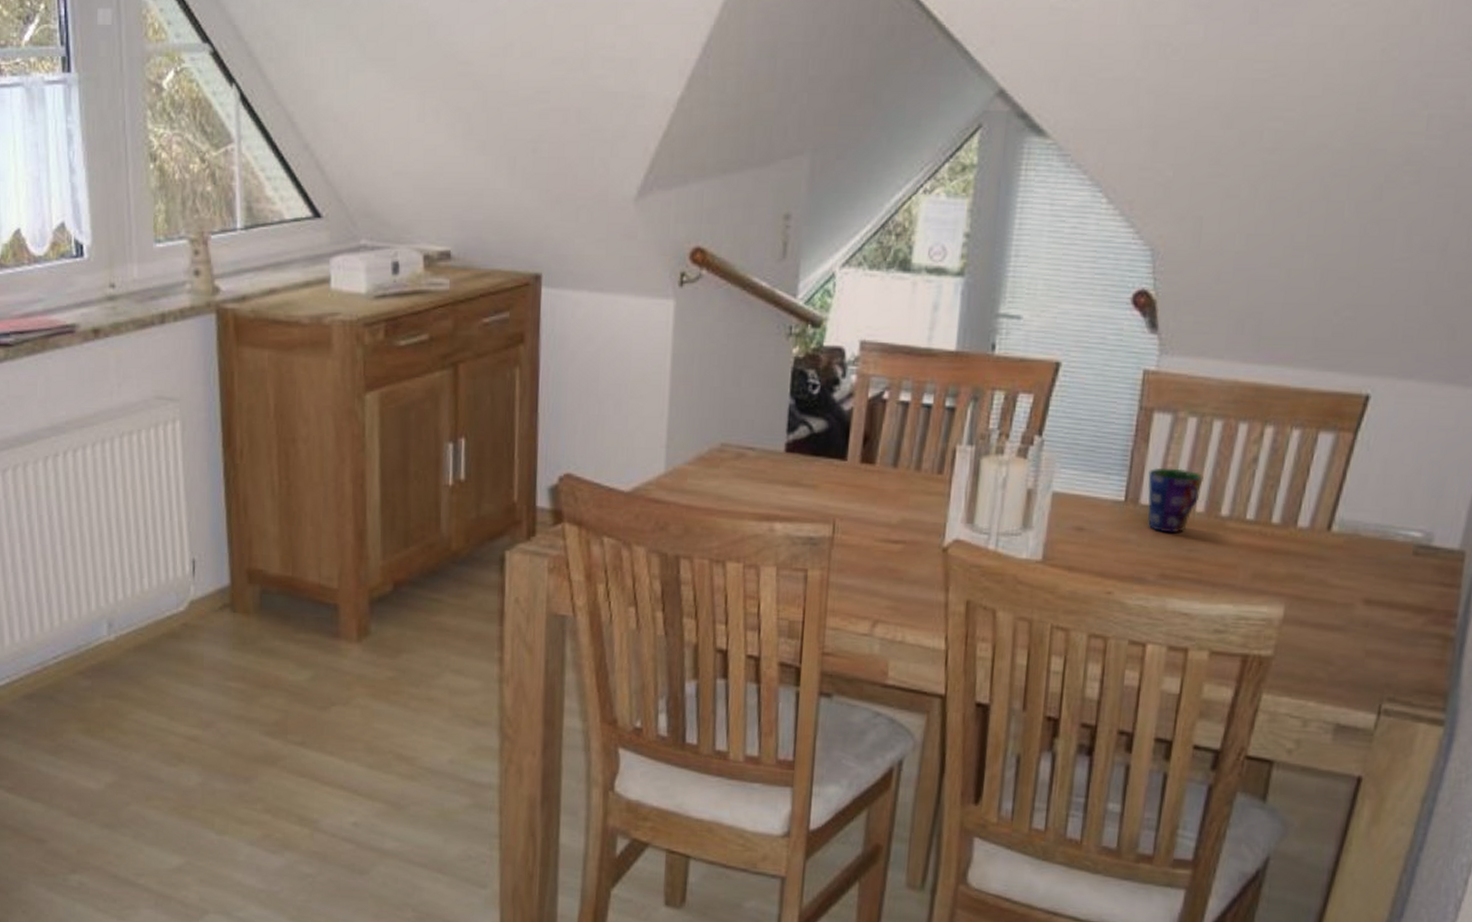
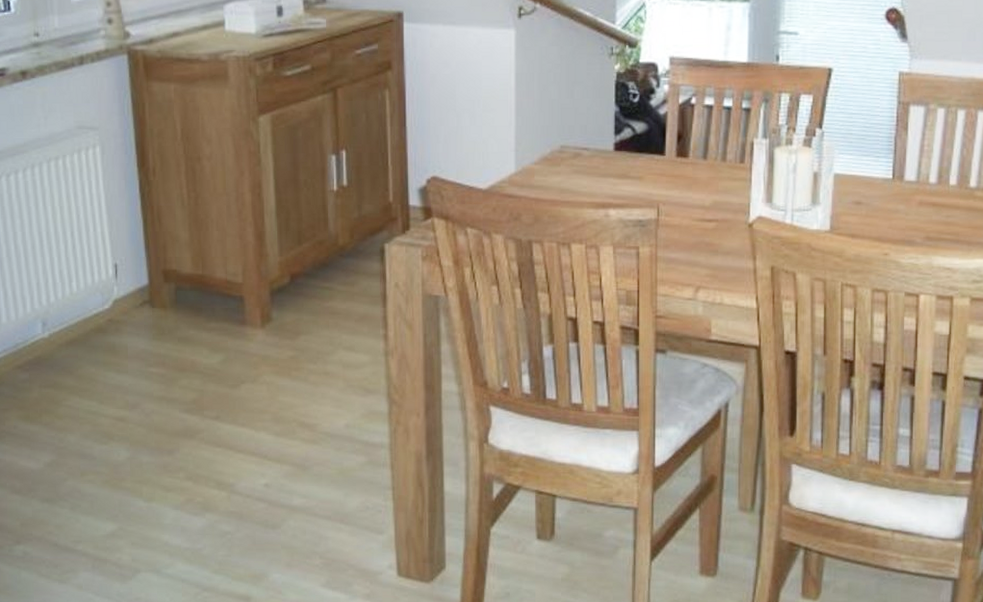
cup: present [1147,467,1204,532] -> none [909,150,953,202]

